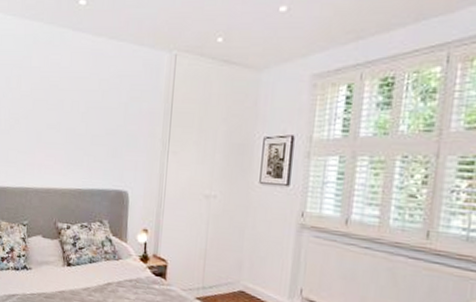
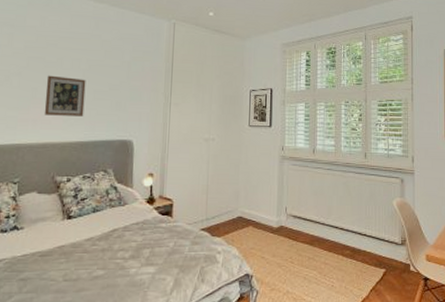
picture frame: none [47,118,85,163] -> present [44,75,86,116]

